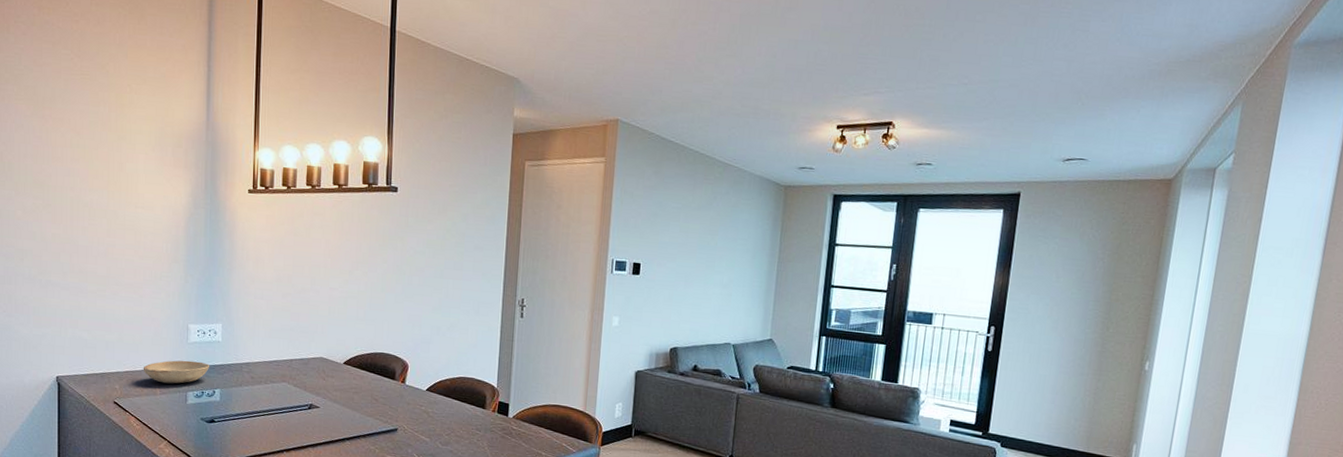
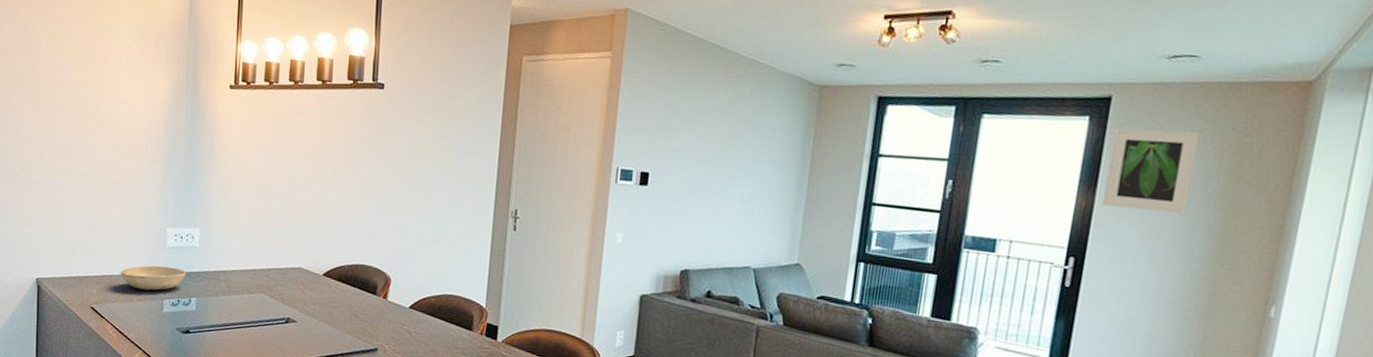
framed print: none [1016,219,1088,289] -> present [1102,128,1199,215]

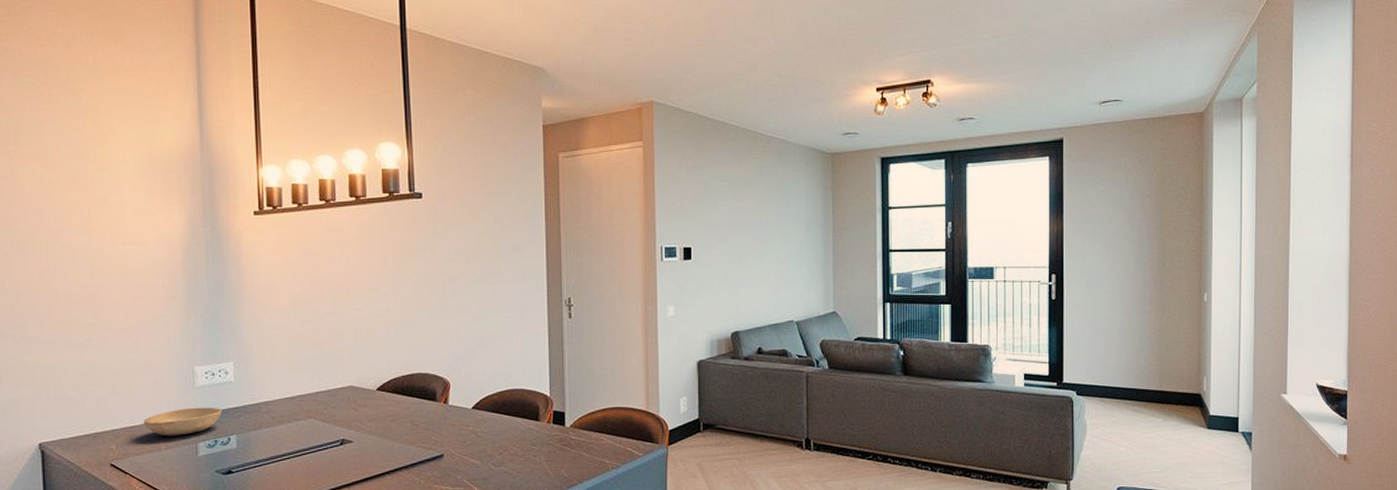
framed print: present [1102,128,1199,215] -> none [1069,161,1132,229]

